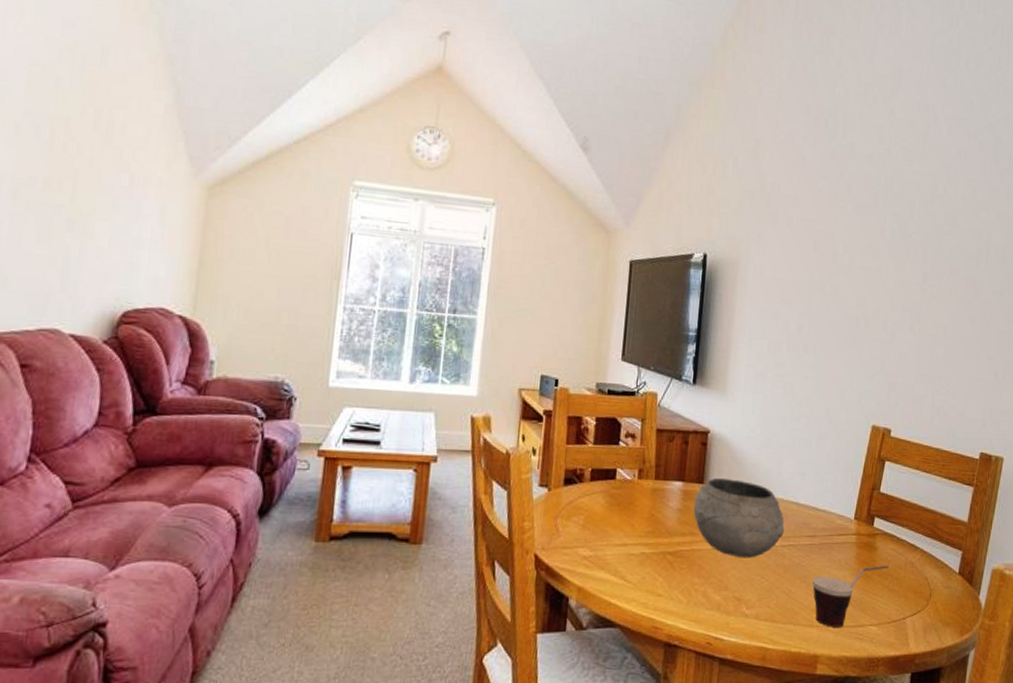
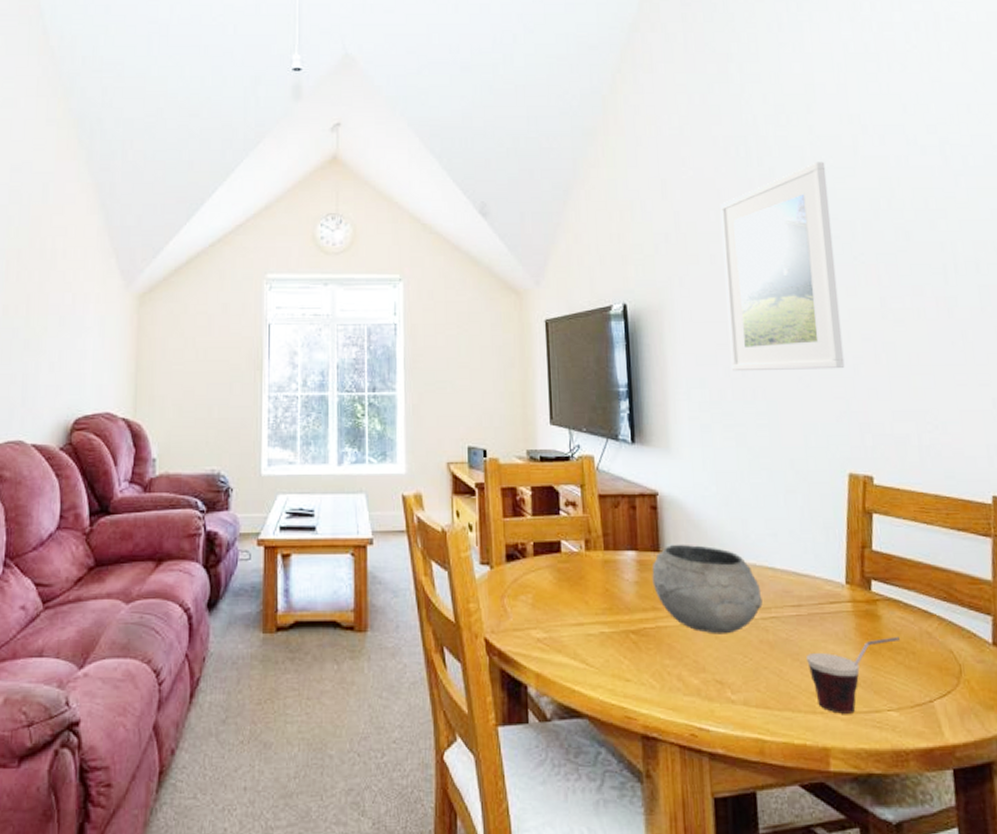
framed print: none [790,142,899,334] -> present [720,161,845,372]

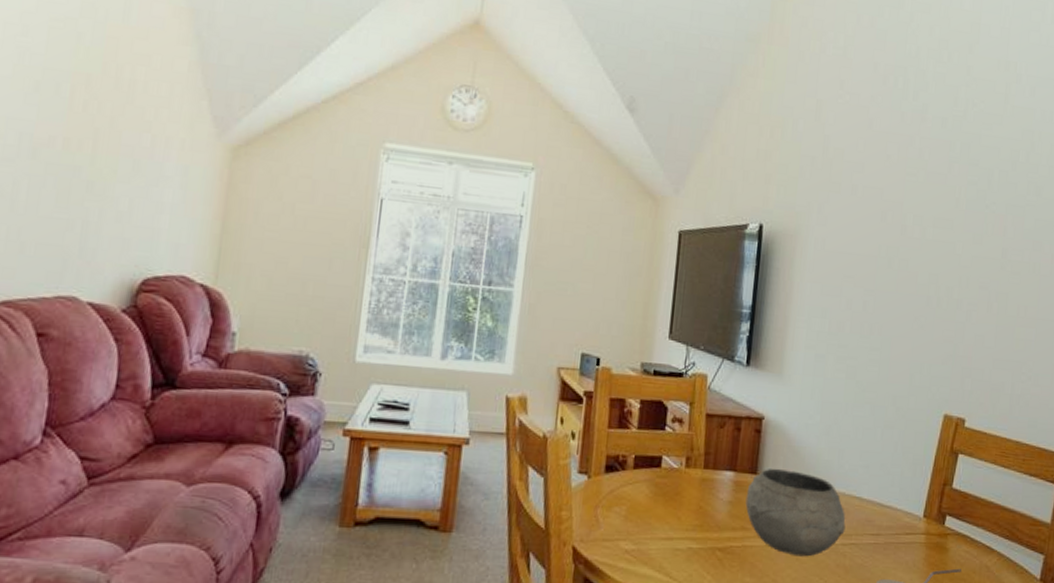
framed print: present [720,161,845,372] -> none [853,104,976,314]

